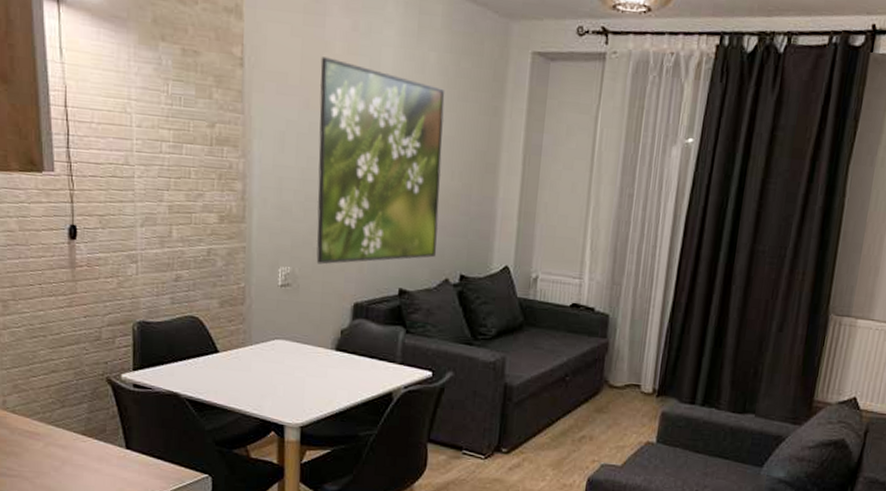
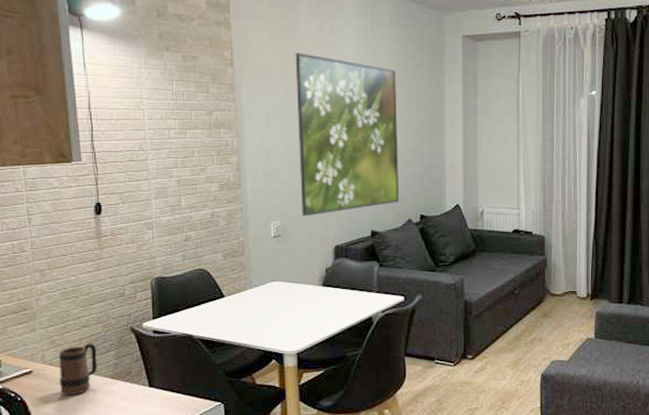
mug: none [22,391,67,450] -> present [58,343,97,396]

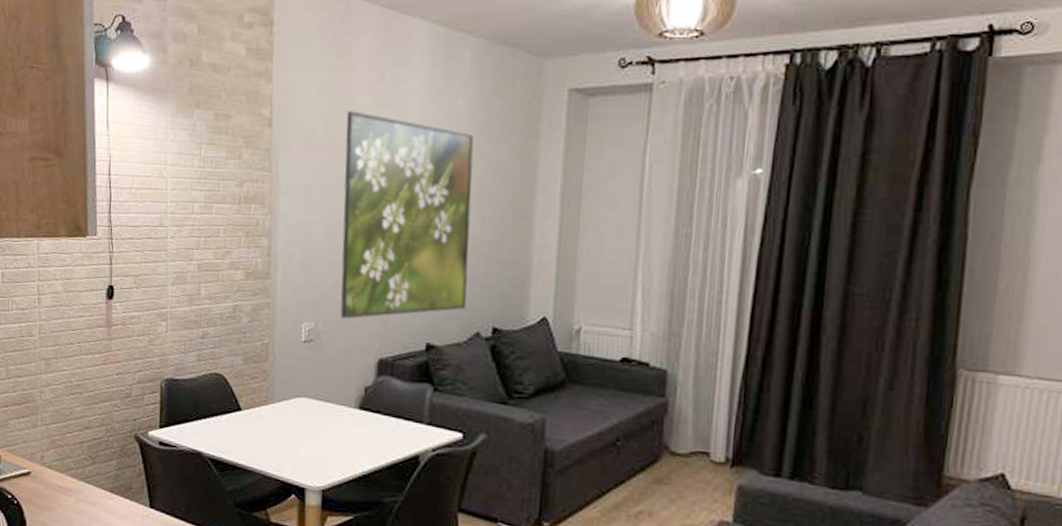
mug: present [58,343,97,396] -> none [56,447,98,506]

